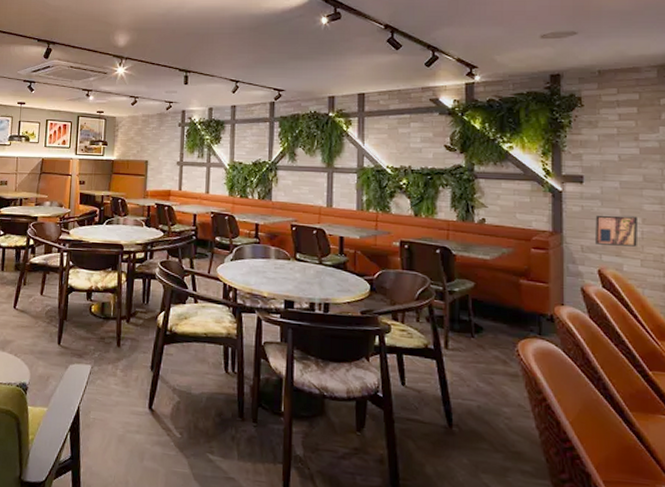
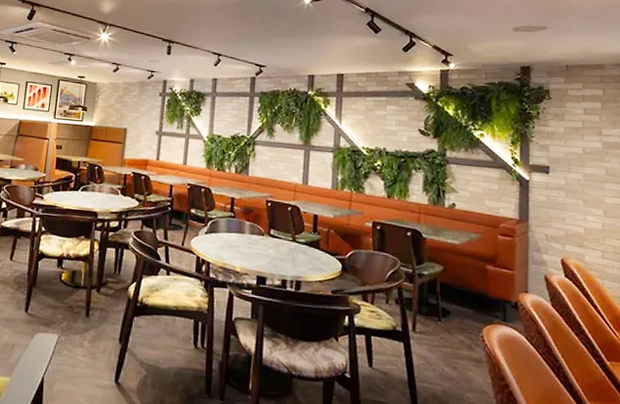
wall art: present [595,215,637,247] -> none [559,206,599,238]

